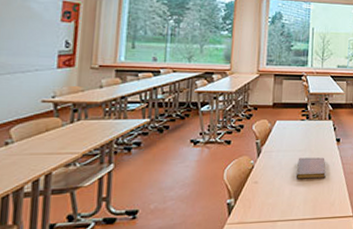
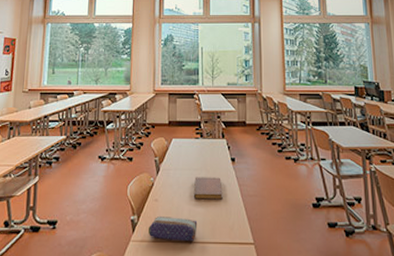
pencil case: none [245,197,299,220] -> present [147,215,198,242]

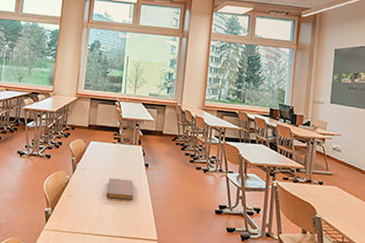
pencil case: present [147,215,198,242] -> none [60,209,108,235]

